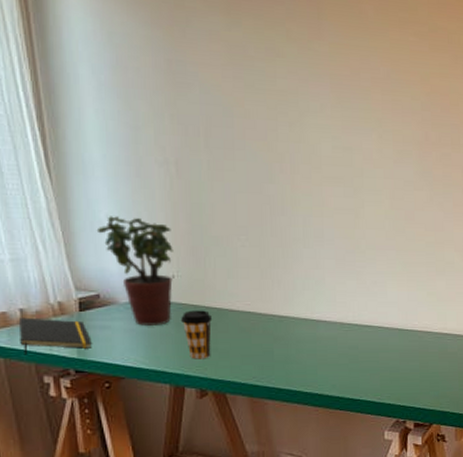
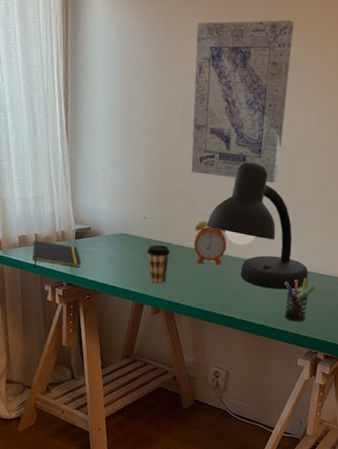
potted plant: present [96,216,173,326] -> none [94,169,148,255]
wall art: none [213,17,339,223] -> present [191,19,294,183]
alarm clock: none [240,267,284,329] -> present [194,215,227,265]
desk lamp: none [255,197,386,352] -> present [206,161,308,290]
pen holder: none [360,336,395,389] -> present [284,278,315,322]

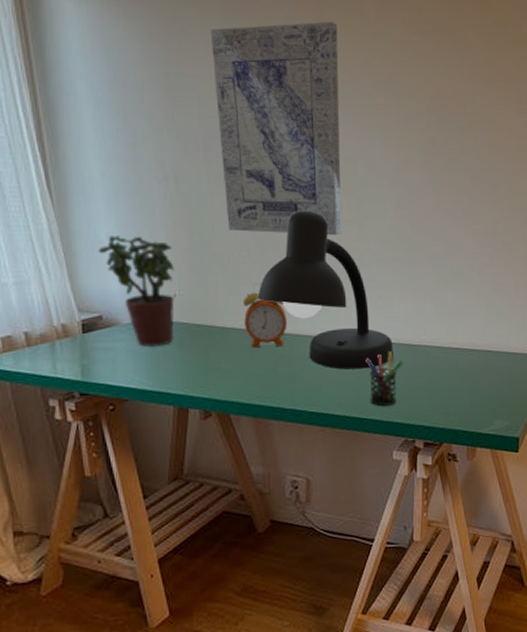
notepad: present [32,240,81,268] -> none [23,340,96,379]
potted plant: none [94,169,148,255] -> present [97,236,175,346]
coffee cup: present [147,245,171,284] -> none [184,329,215,380]

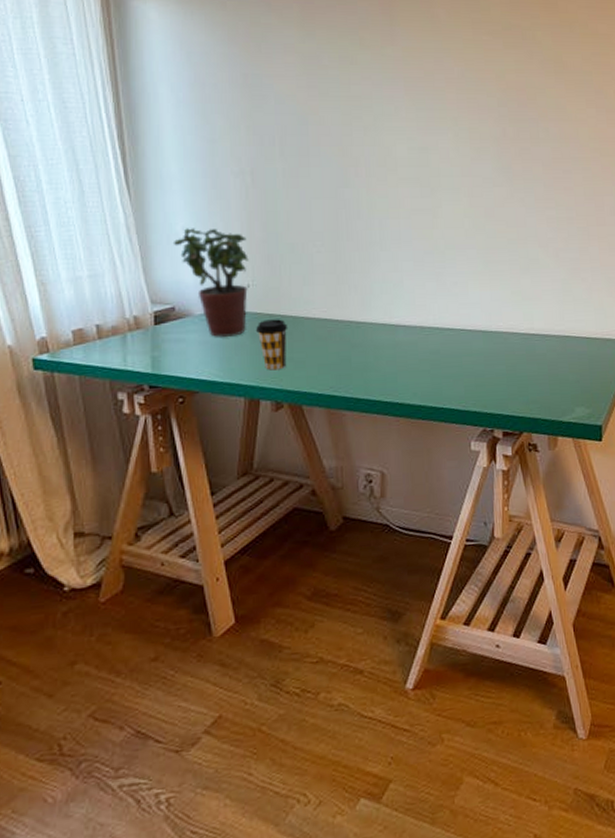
coffee cup: none [184,329,215,380] -> present [256,319,288,371]
wall art: present [210,21,342,236] -> none [287,23,416,225]
alarm clock: present [242,284,287,348] -> none [316,273,361,337]
desk lamp: present [257,210,393,370] -> none [331,200,469,358]
pen holder: present [366,352,403,407] -> none [441,339,479,396]

